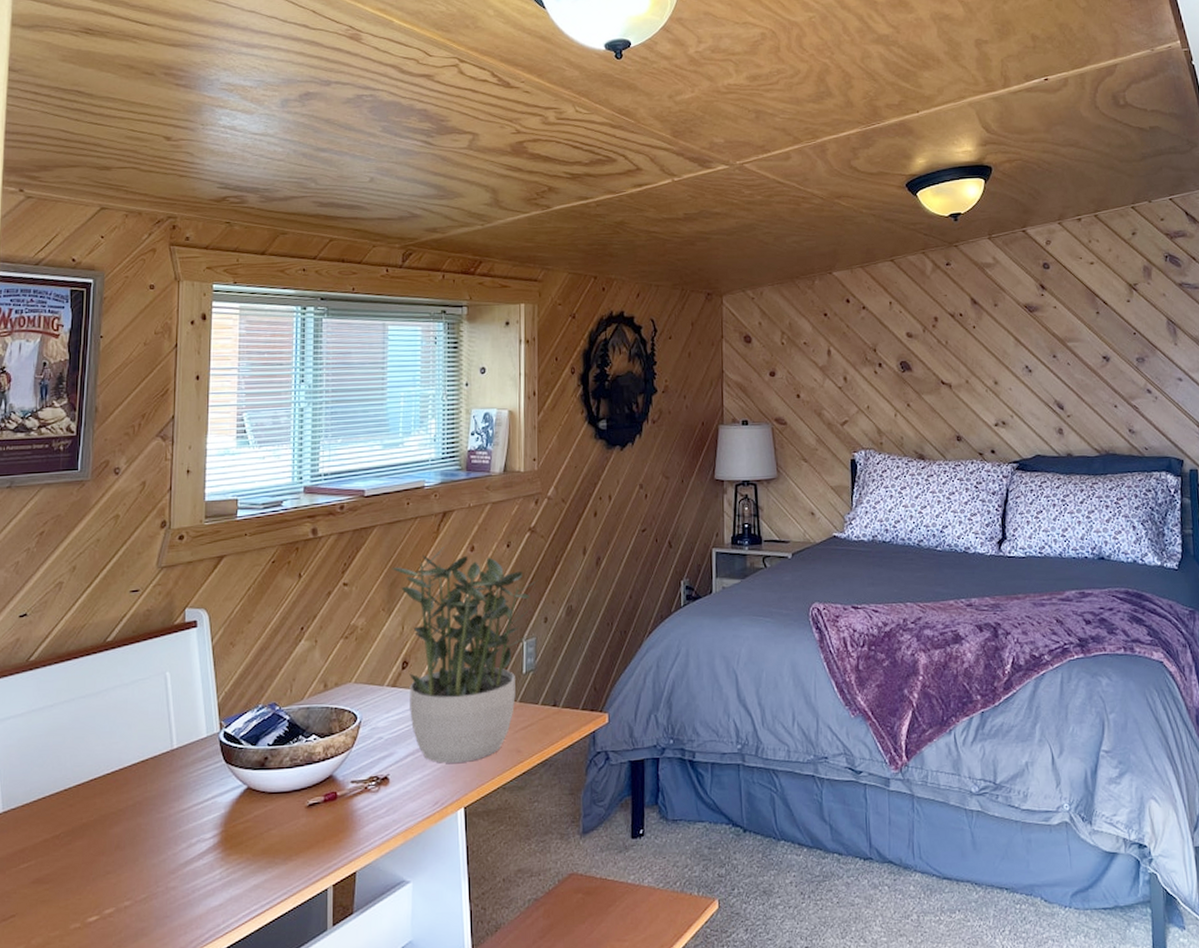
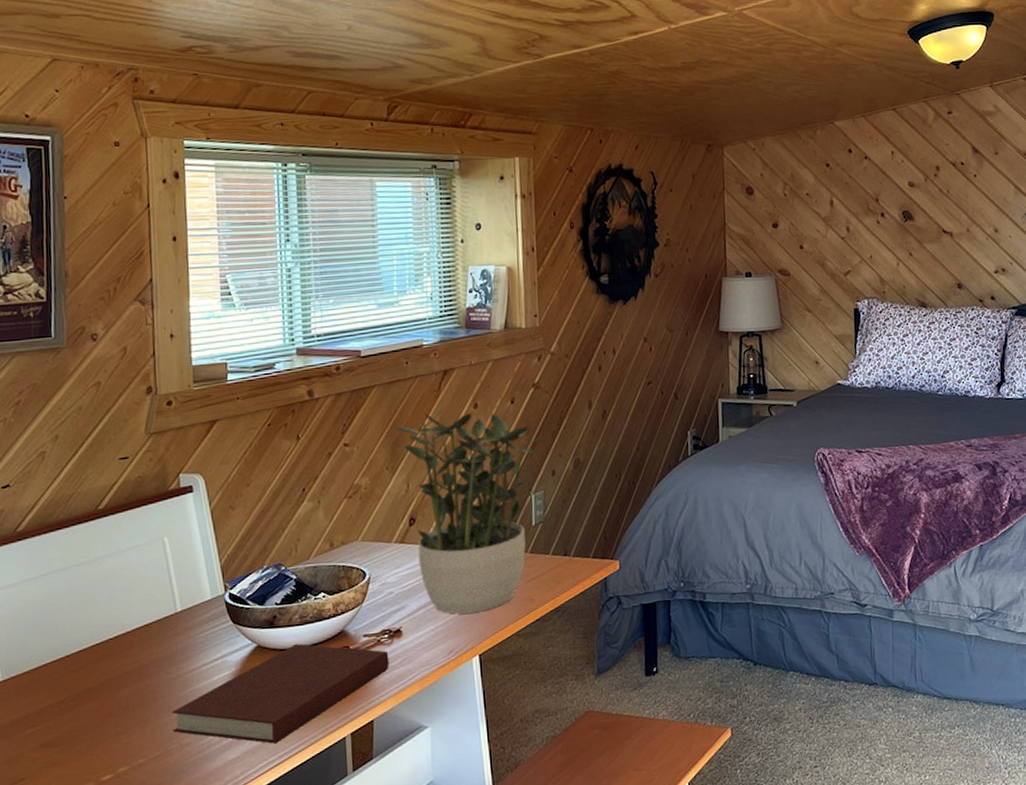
notebook: none [160,787,375,892] -> present [171,644,390,744]

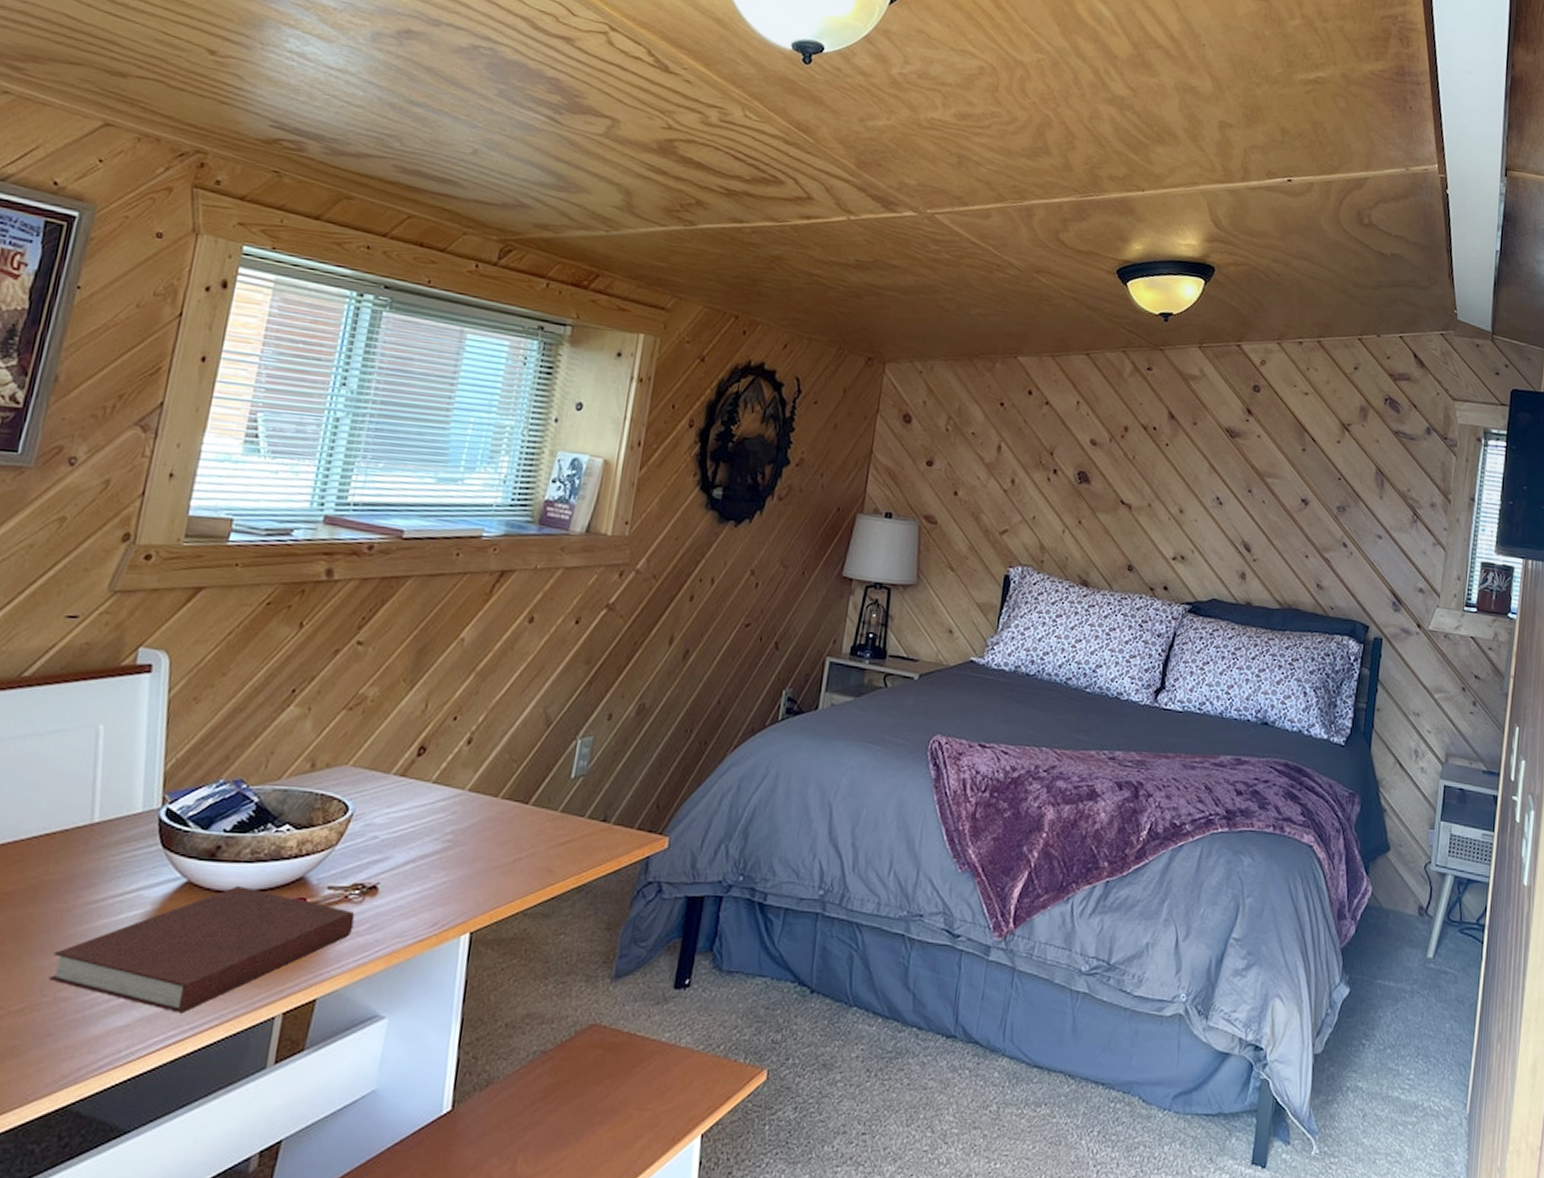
potted plant: present [393,404,544,614] -> none [418,612,608,878]

